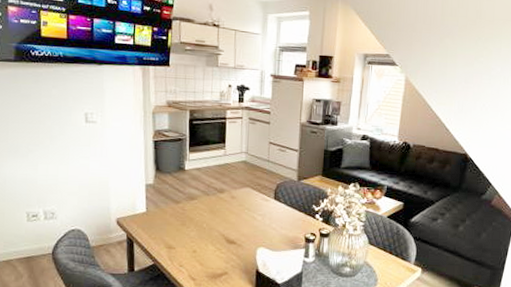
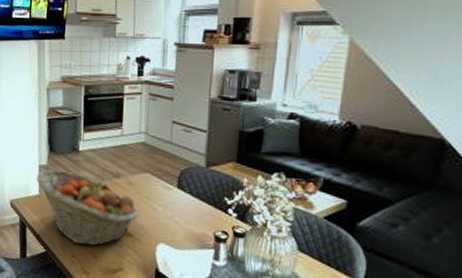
fruit basket: none [143,187,242,255] -> present [36,168,140,246]

